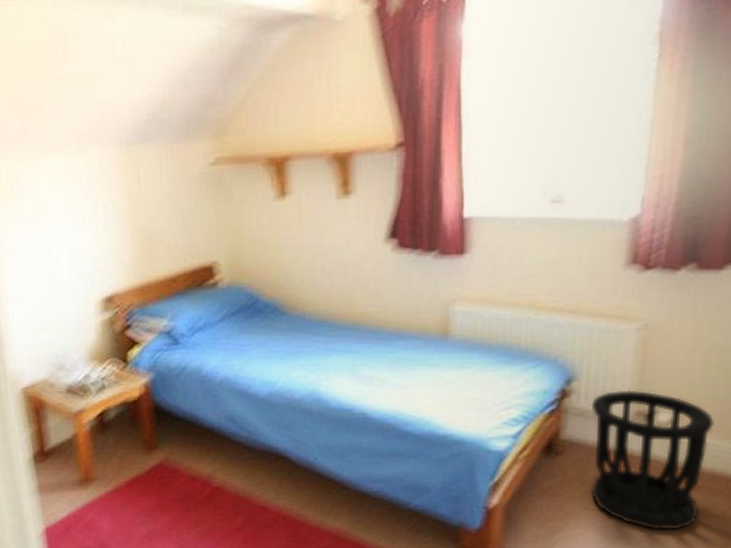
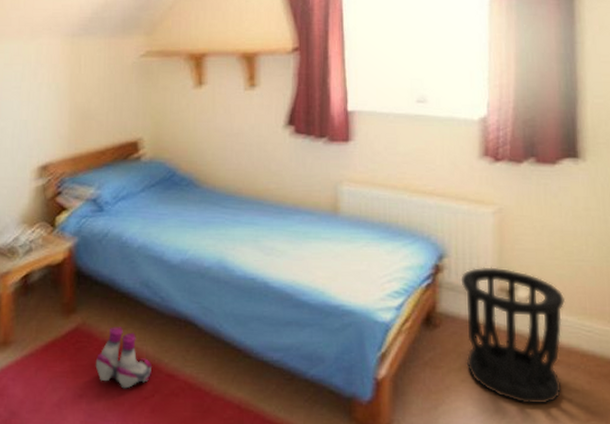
boots: none [182,462,243,521] -> present [95,327,153,389]

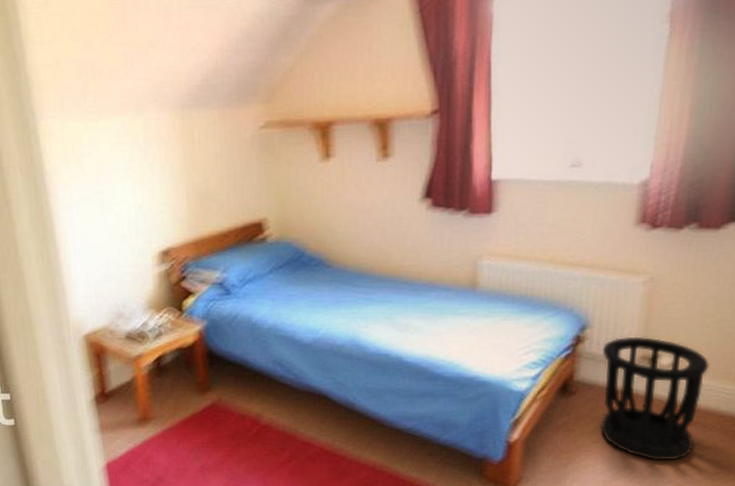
boots: present [95,327,153,389] -> none [233,402,289,456]

